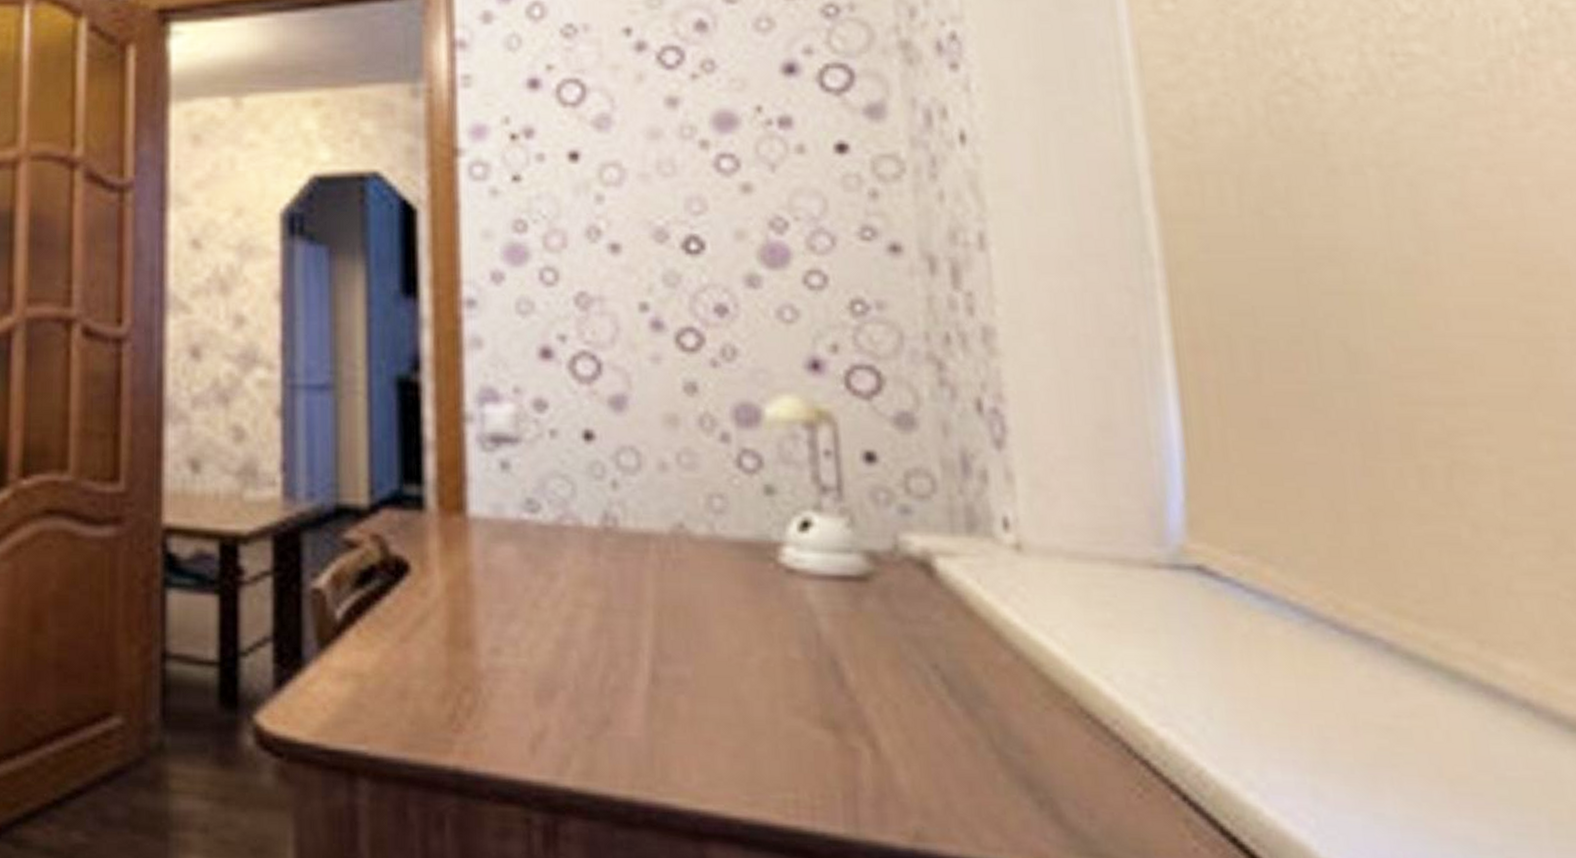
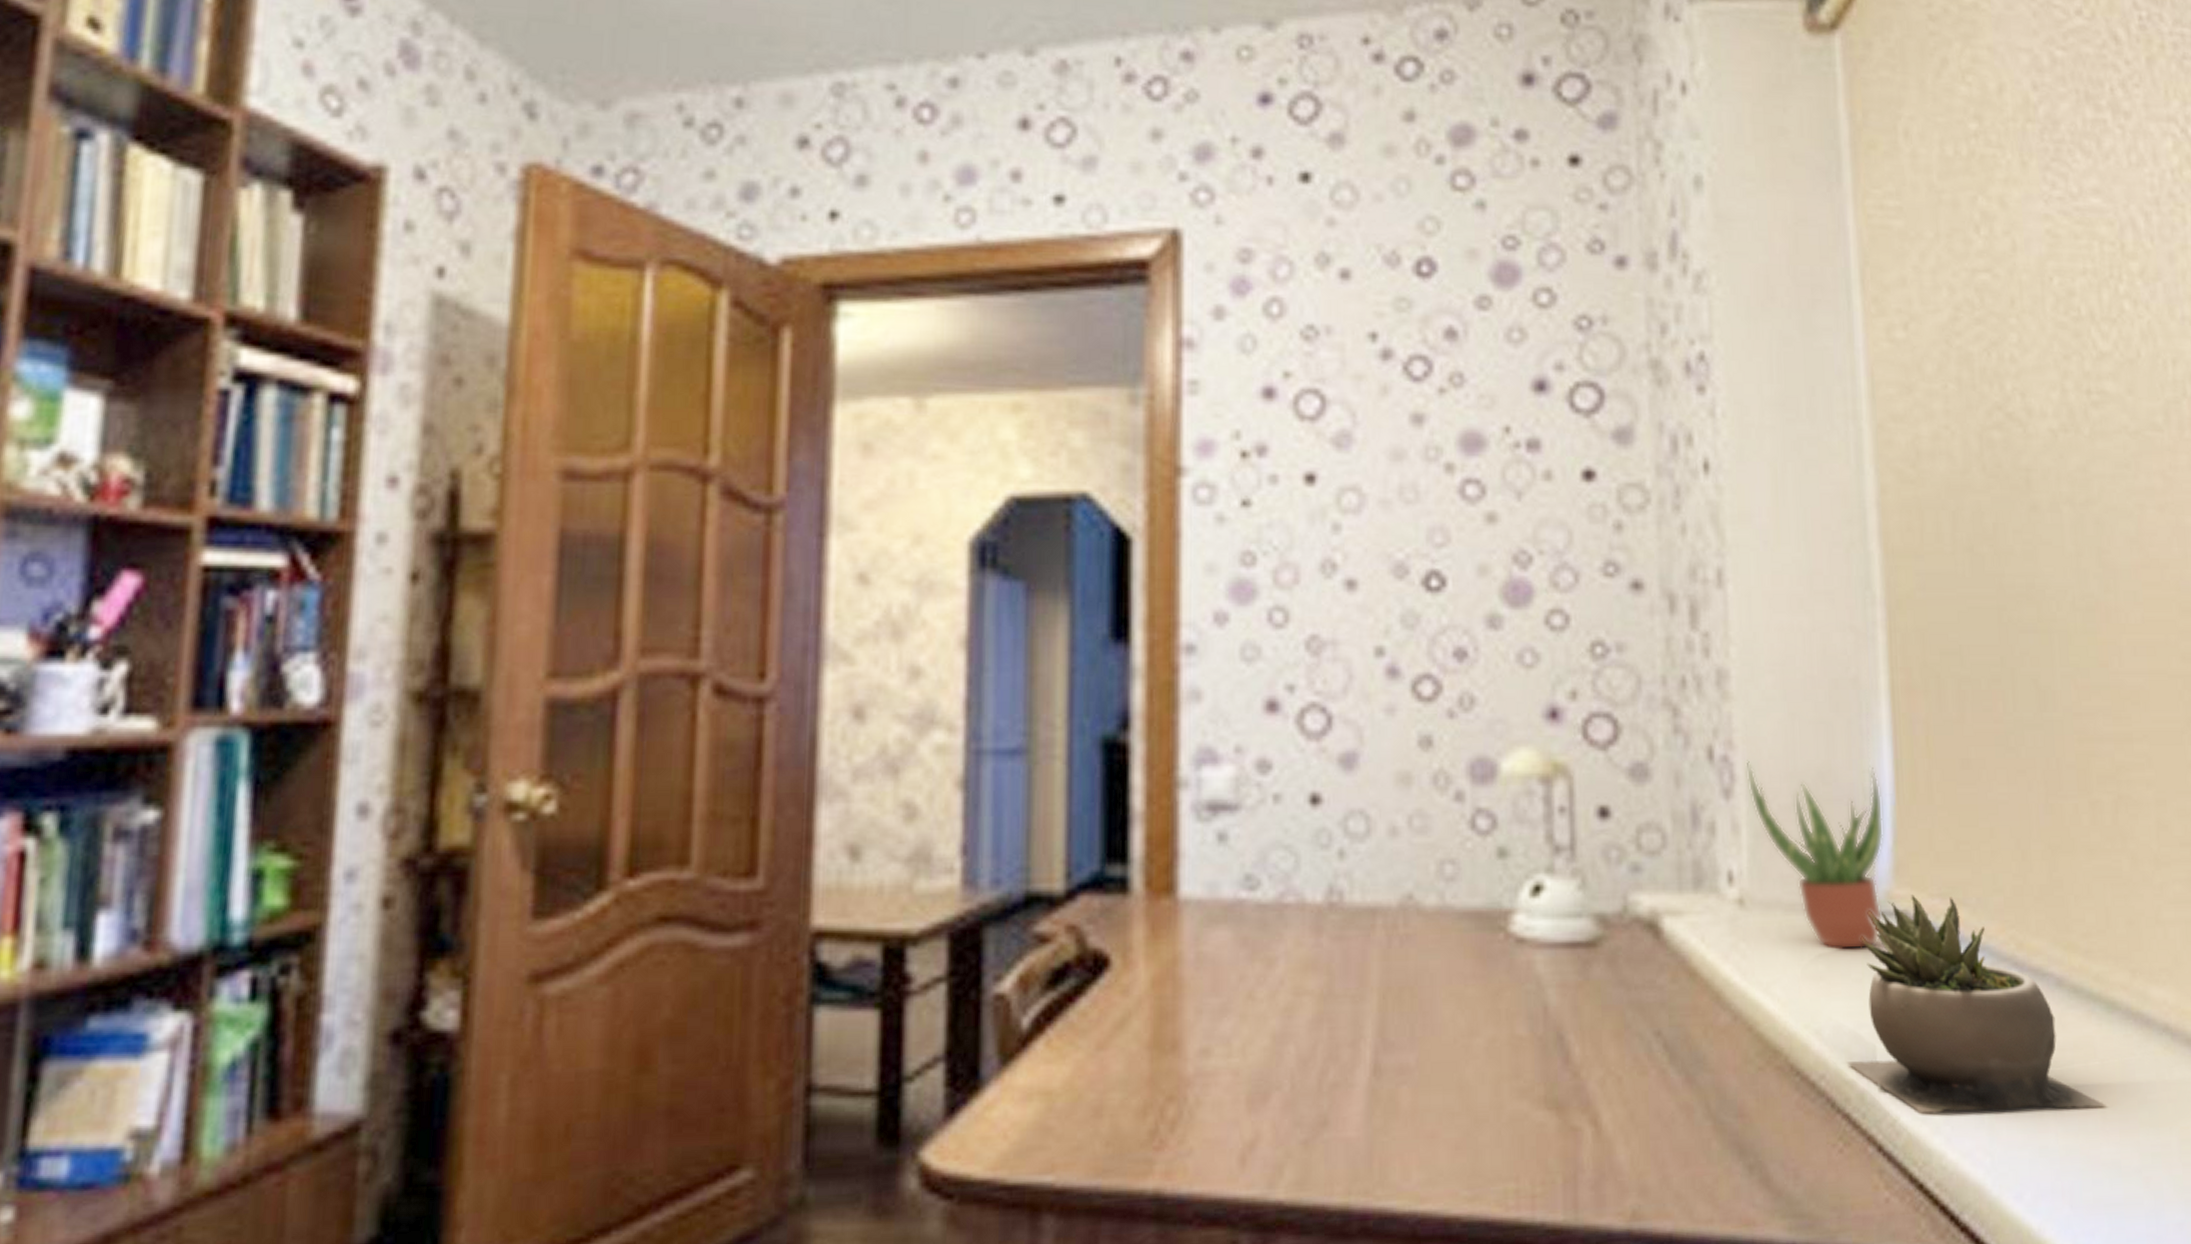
potted plant: none [1018,413,1176,600] -> present [1746,760,1884,950]
succulent plant: none [1142,550,1455,779] -> present [1846,894,2106,1113]

